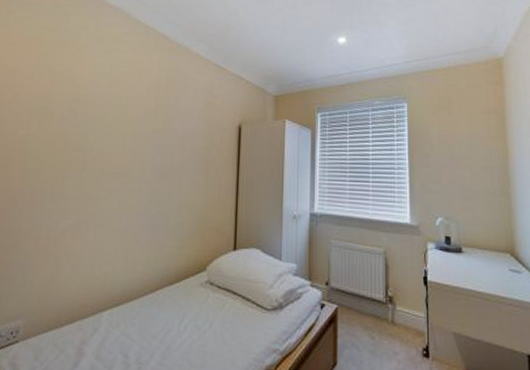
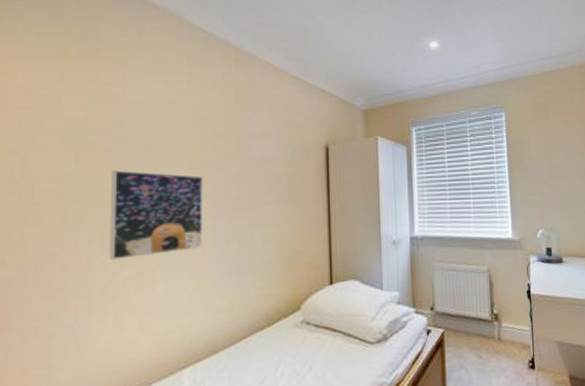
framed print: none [55,136,135,210] -> present [110,170,204,260]

